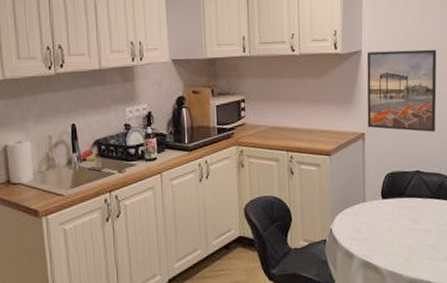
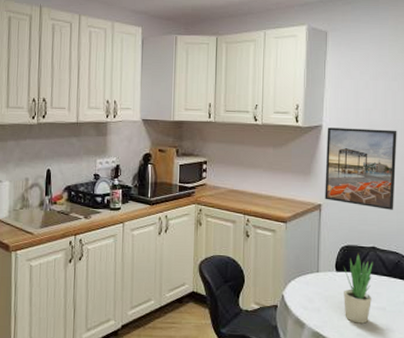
potted plant: none [388,178,418,248] -> present [343,252,373,324]

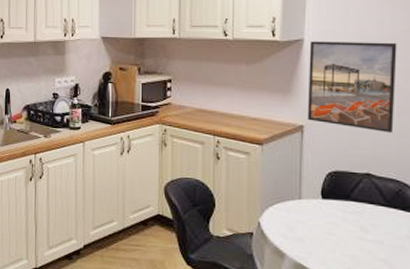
potted plant: present [343,252,373,324] -> none [330,179,368,258]

